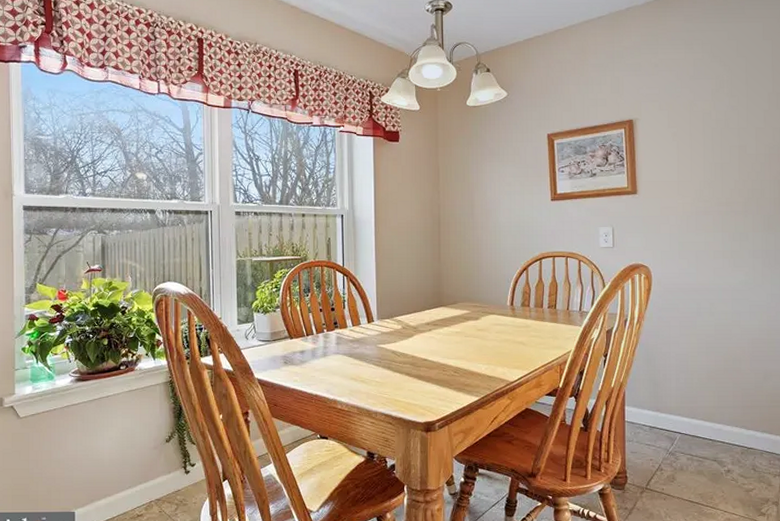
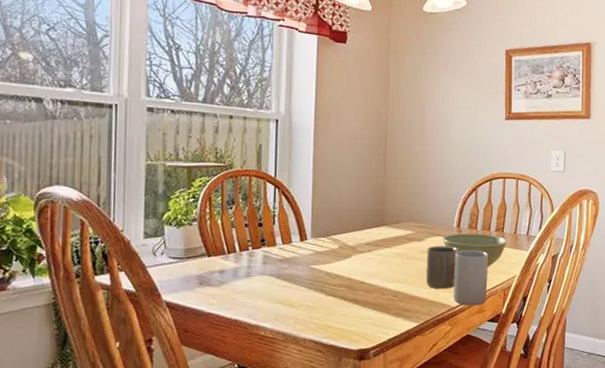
mug: none [483,323,513,364] -> present [425,246,458,289]
bowl: none [497,311,560,344] -> present [442,233,507,268]
cup: none [510,327,543,381] -> present [453,250,488,306]

